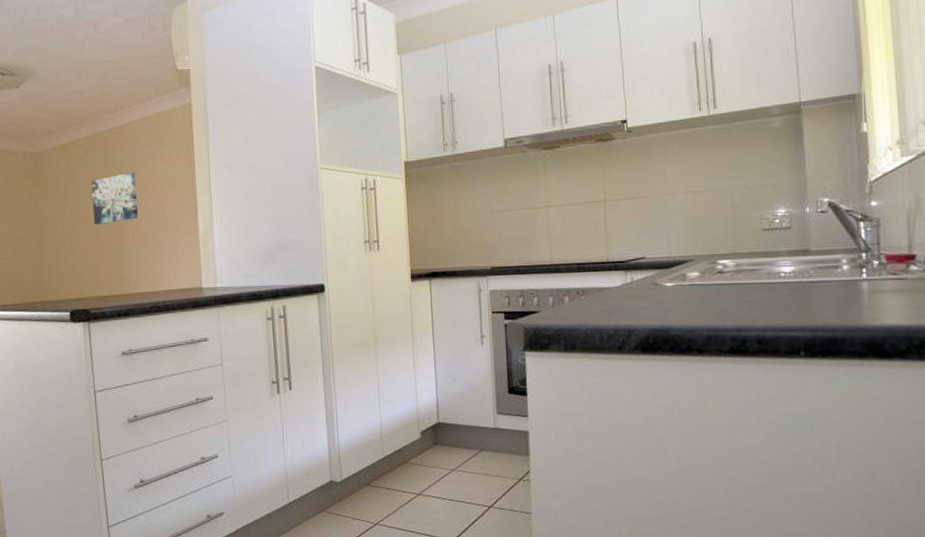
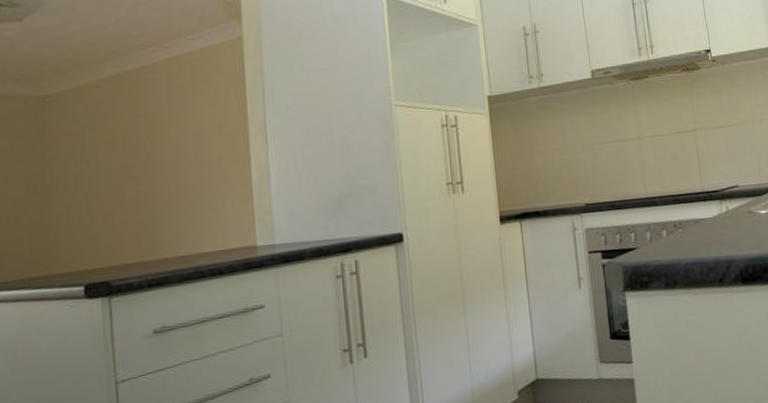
wall art: present [91,171,139,225] -> none [115,115,177,180]

